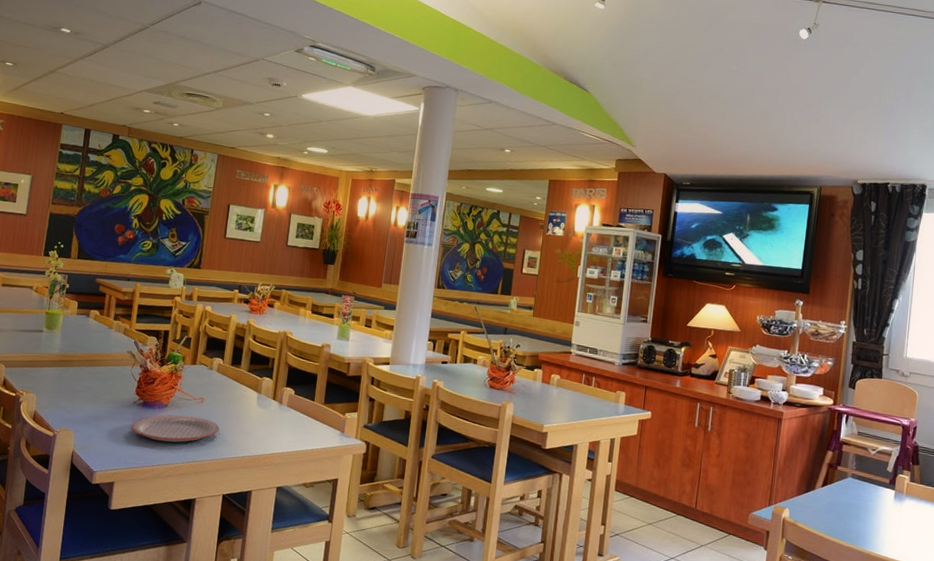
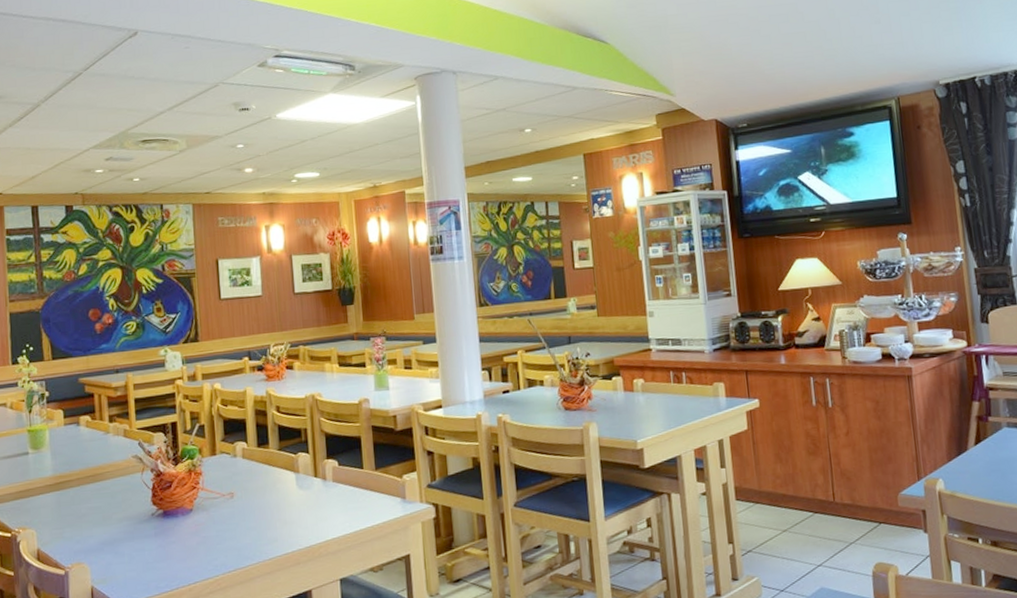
plate: present [130,415,220,443] -> none [154,516,259,554]

